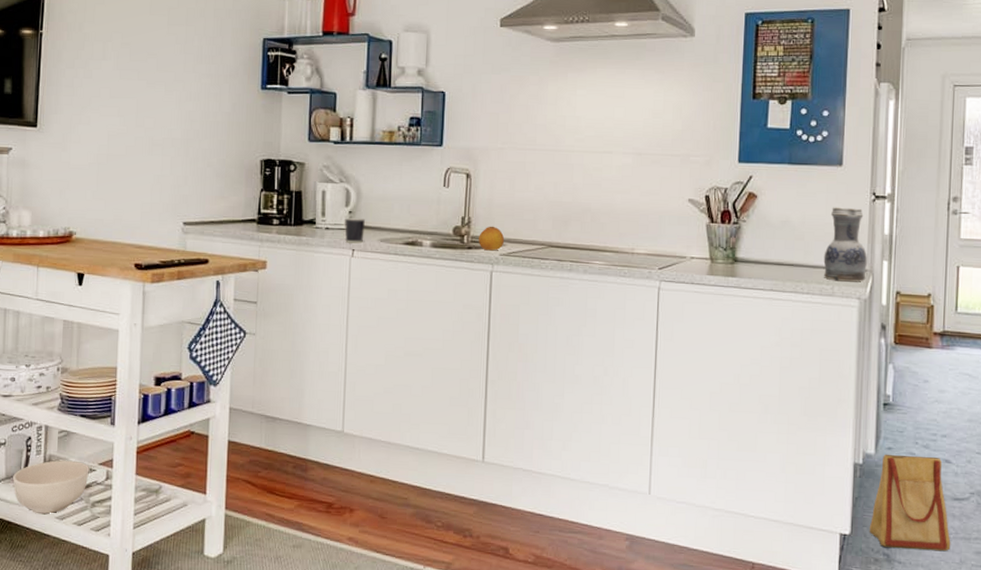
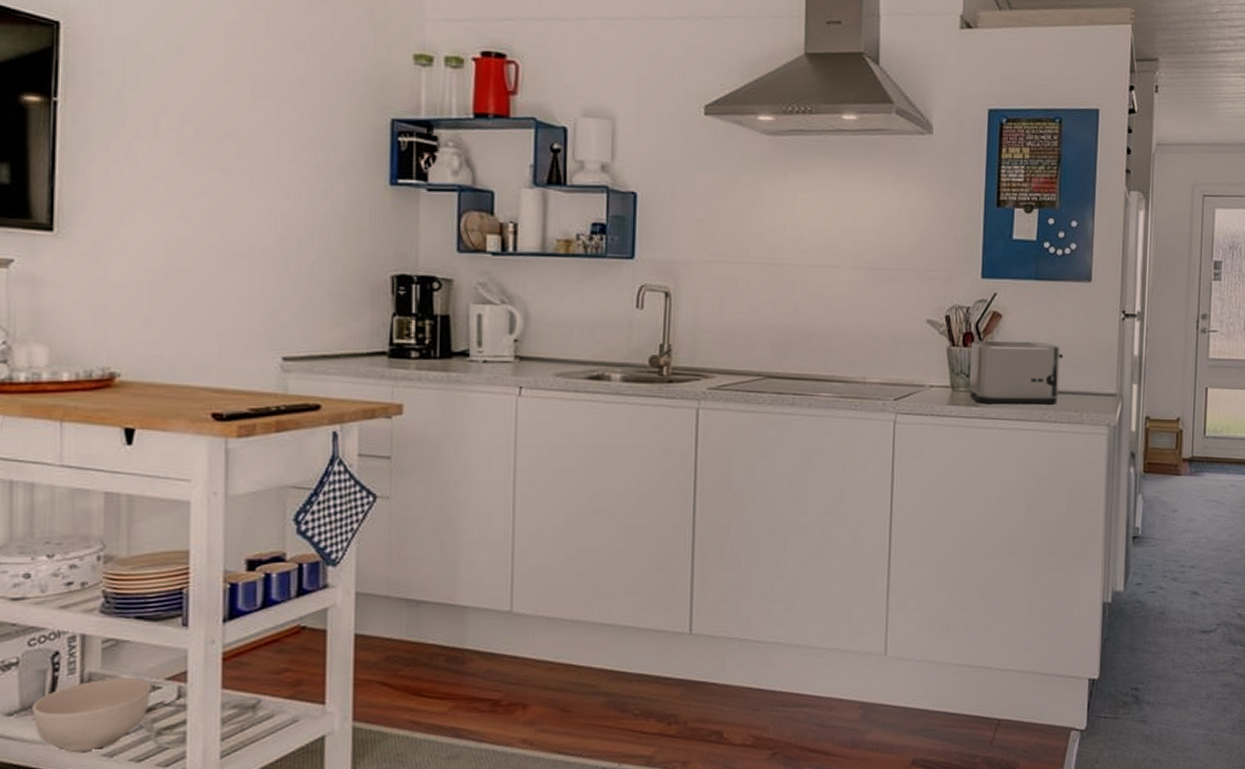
mug: present [344,217,366,244] -> none [507,347,537,379]
fruit: present [478,226,505,251] -> none [681,354,714,384]
toaster: none [726,218,816,279] -> present [969,340,1064,406]
ceramic jug: present [823,207,868,282] -> none [1072,327,1117,408]
shopping bag: present [869,454,951,551] -> none [1118,589,1198,688]

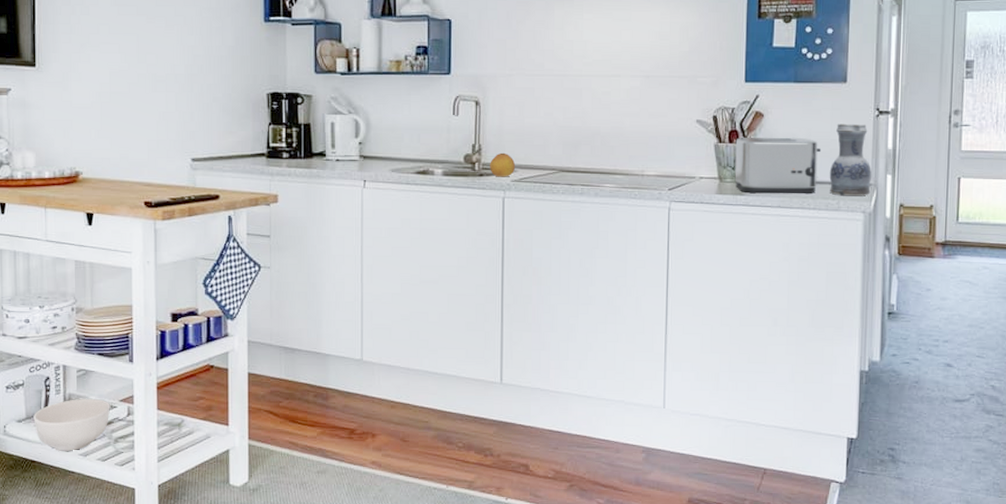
fruit: none [681,354,714,384] -> present [490,152,516,177]
ceramic jug: none [1072,327,1117,408] -> present [829,123,872,196]

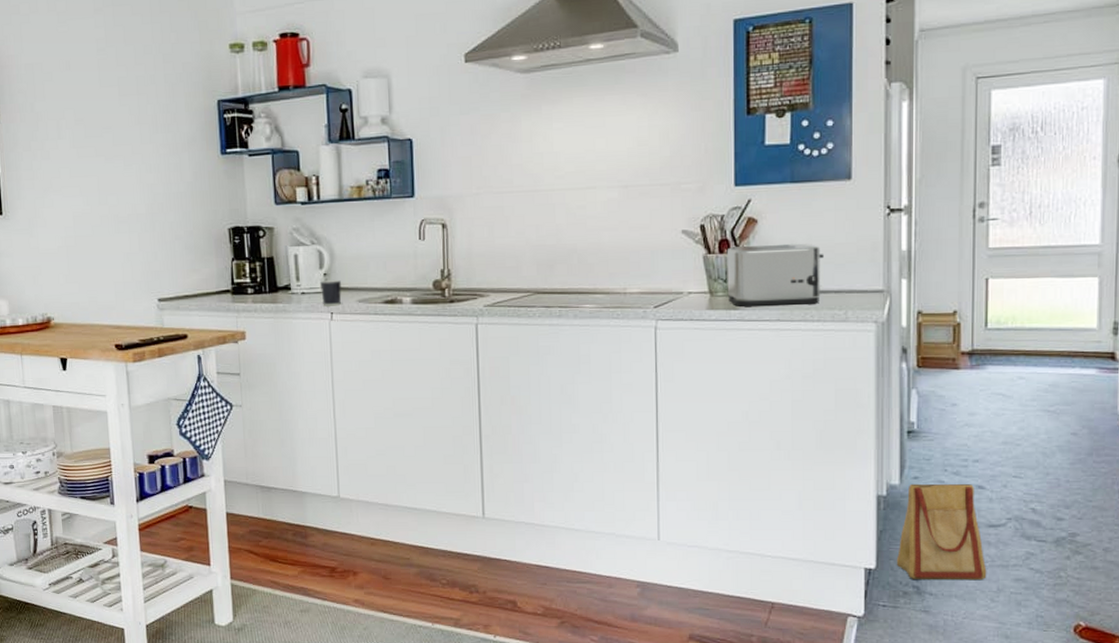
bowl: present [33,398,110,451] -> none [24,541,96,593]
mug: none [354,148,376,174] -> present [319,279,342,307]
fruit: present [490,152,516,177] -> none [460,276,488,303]
ceramic jug: present [829,123,872,196] -> none [834,224,884,306]
shopping bag: none [875,360,953,449] -> present [896,483,987,579]

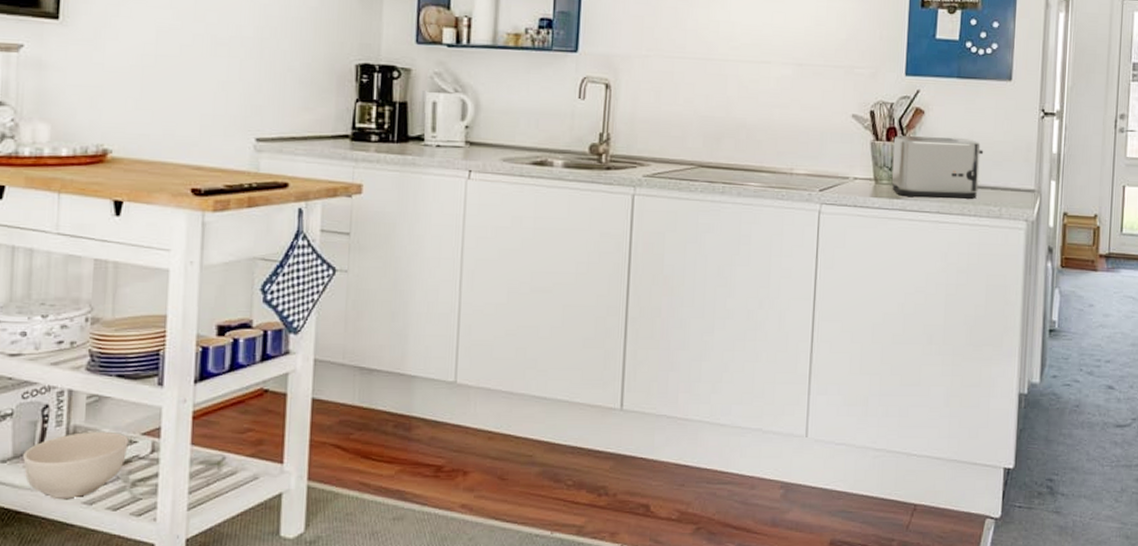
bowl: none [24,541,96,593] -> present [23,431,129,498]
mug: present [319,279,342,307] -> none [459,133,486,164]
shopping bag: present [896,483,987,579] -> none [1033,382,1113,480]

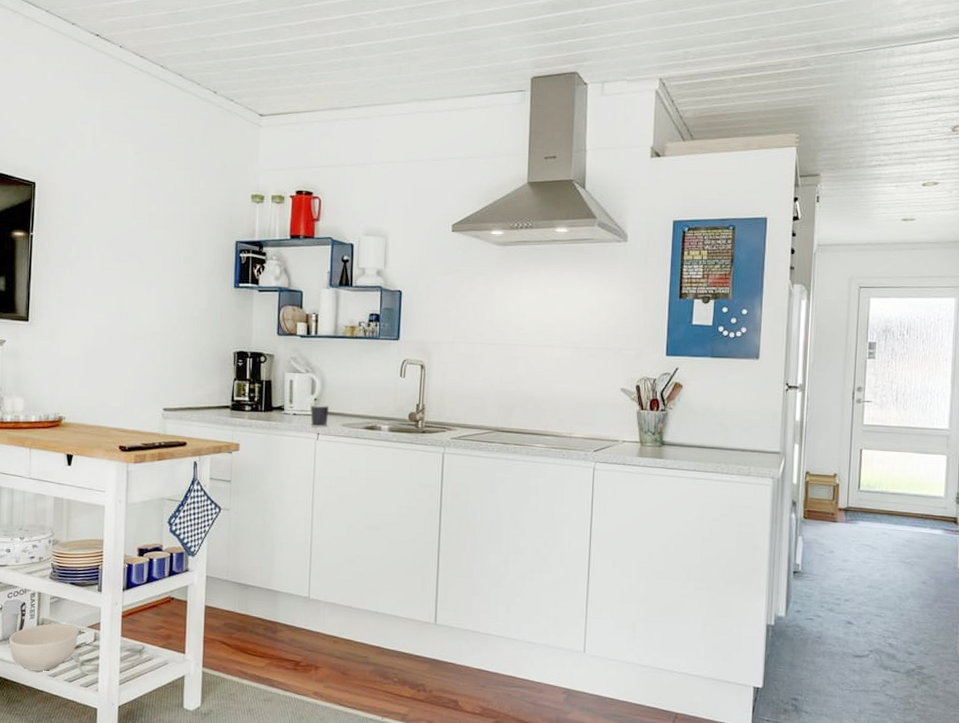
mug: none [459,133,486,164] -> present [309,404,330,428]
toaster: present [891,136,984,200] -> none [654,406,735,460]

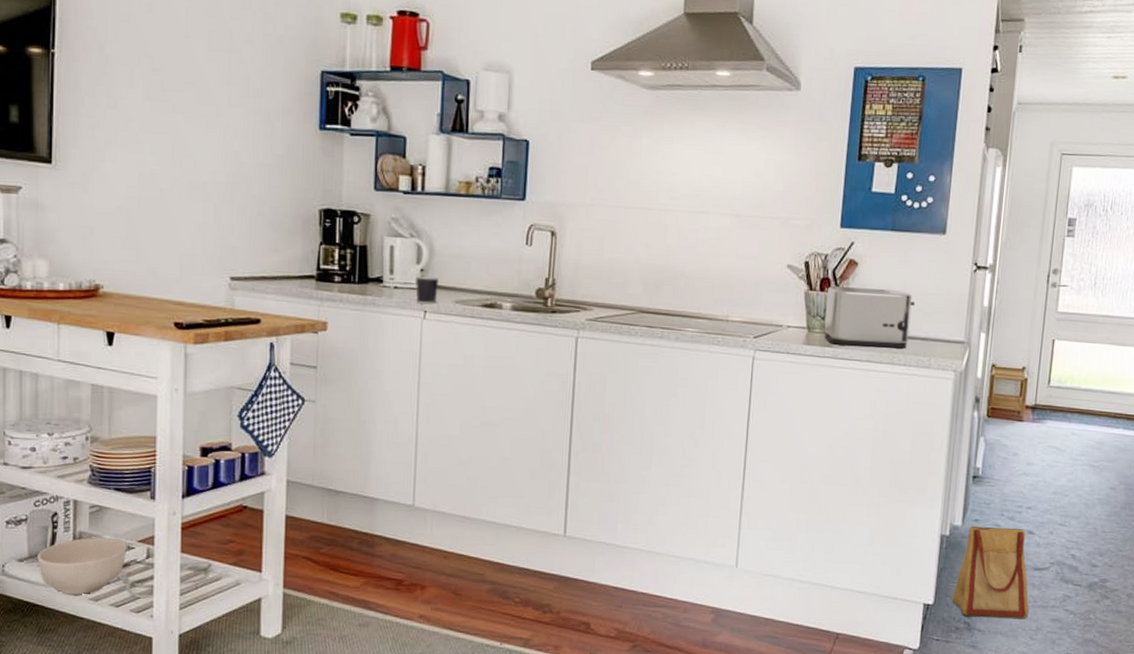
toaster: none [654,406,735,460] -> present [823,286,916,350]
shopping bag: none [779,616,852,702] -> present [951,525,1029,618]

